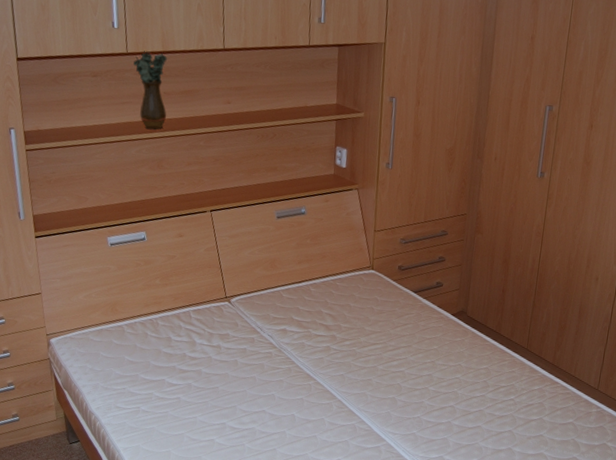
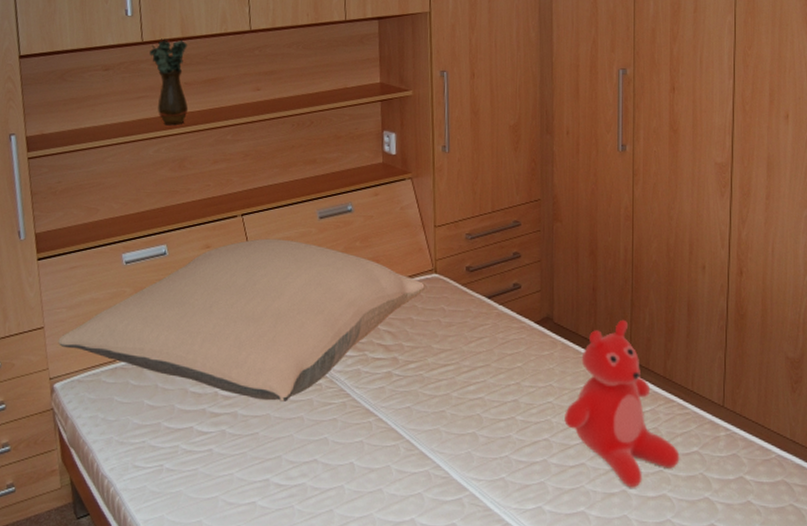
pillow: none [53,232,363,365] -> present [58,238,425,402]
teddy bear: none [468,316,558,447] -> present [564,319,680,488]

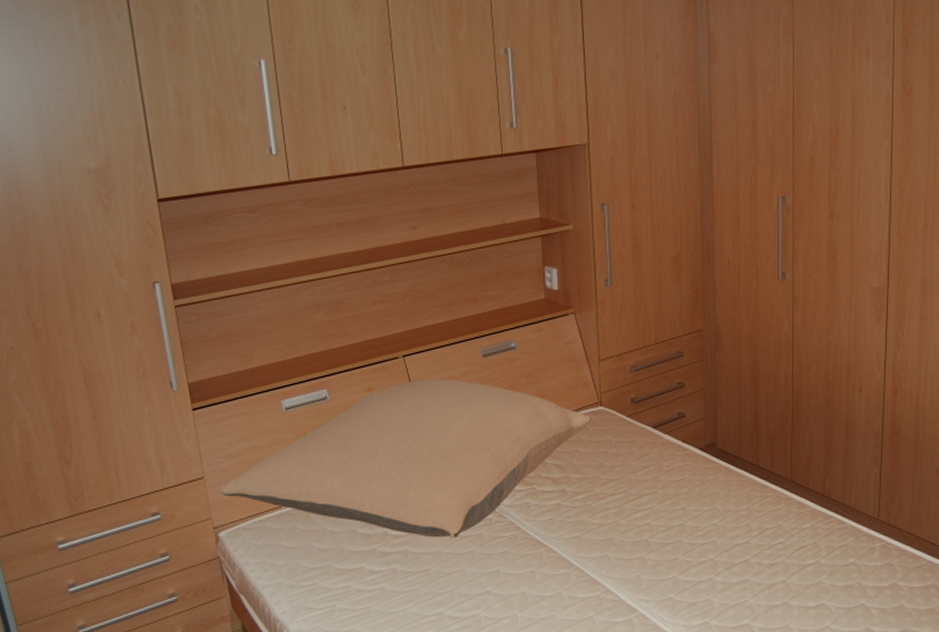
vase: present [150,38,189,125] -> none [298,177,342,267]
teddy bear: present [564,319,680,488] -> none [729,442,838,600]

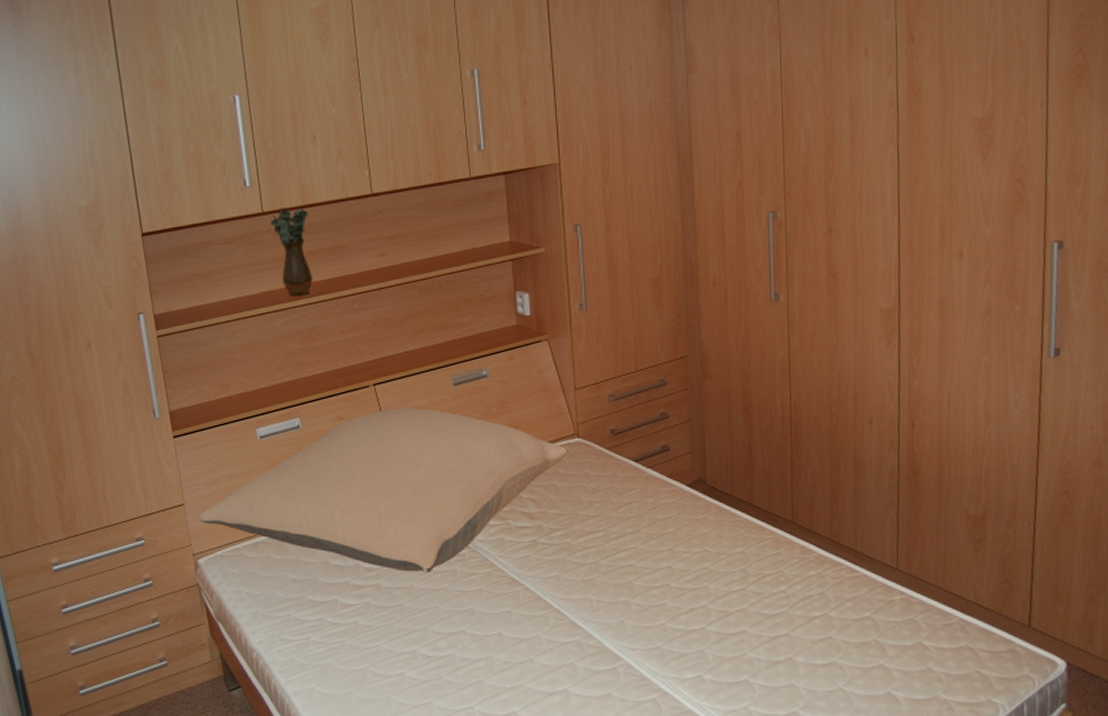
vase: none [298,177,342,267] -> present [271,207,313,296]

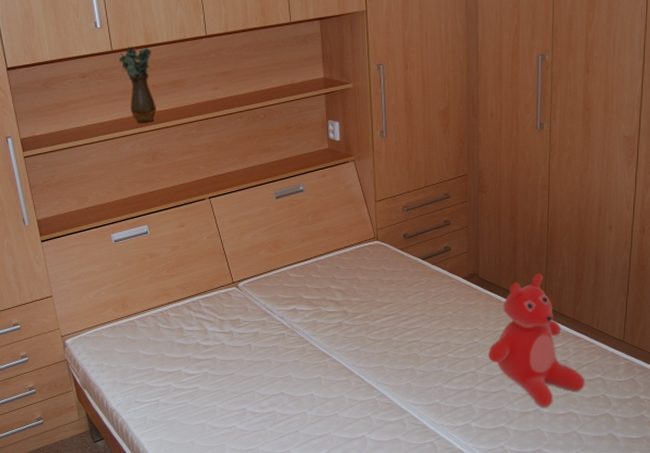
pillow: present [199,408,567,573] -> none [65,217,368,348]
teddy bear: none [723,479,851,656] -> present [488,273,585,408]

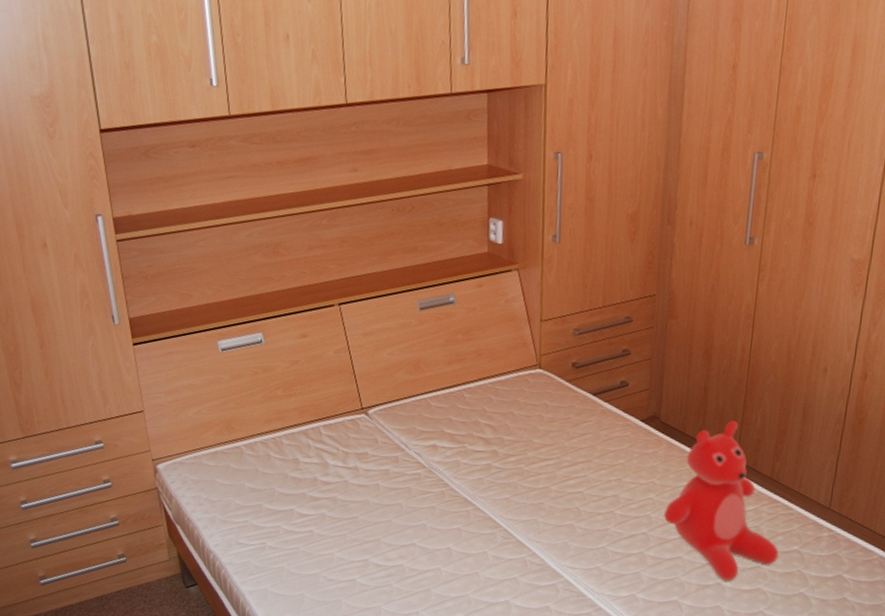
vase: present [119,47,157,123] -> none [238,112,281,208]

